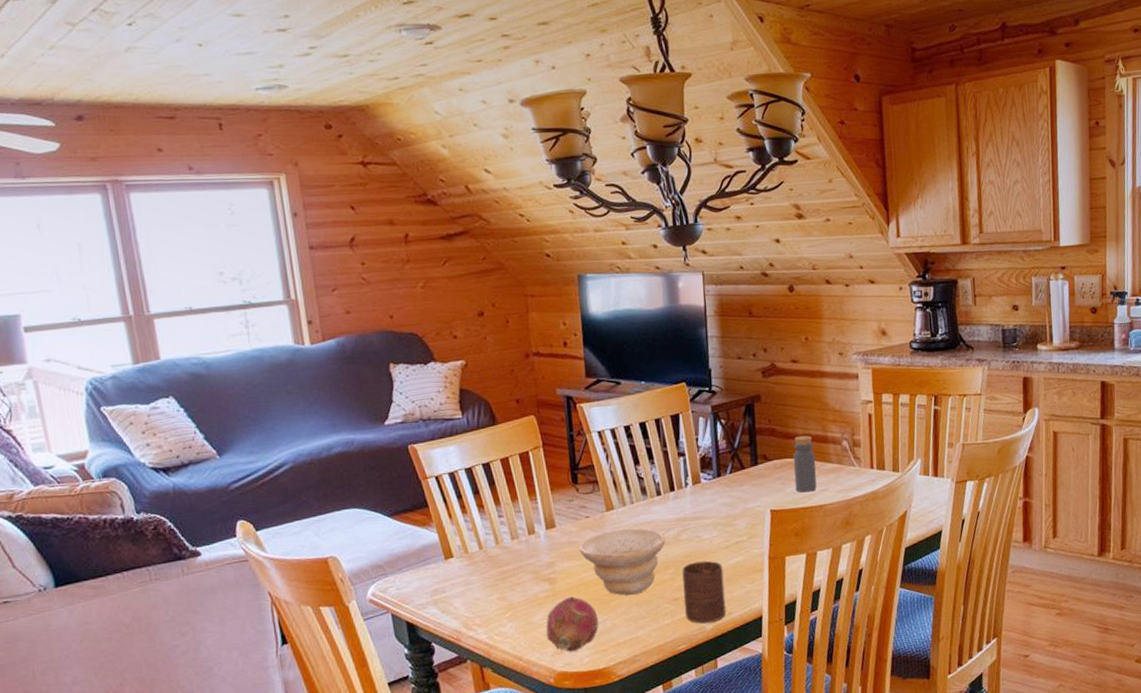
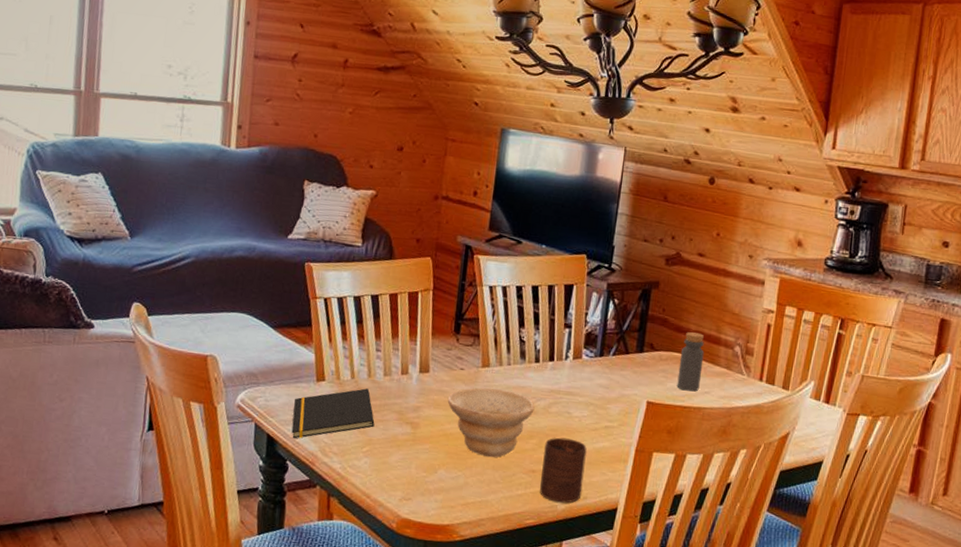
notepad: none [427,556,512,620] -> present [291,388,375,439]
fruit: present [546,596,599,652] -> none [398,445,453,501]

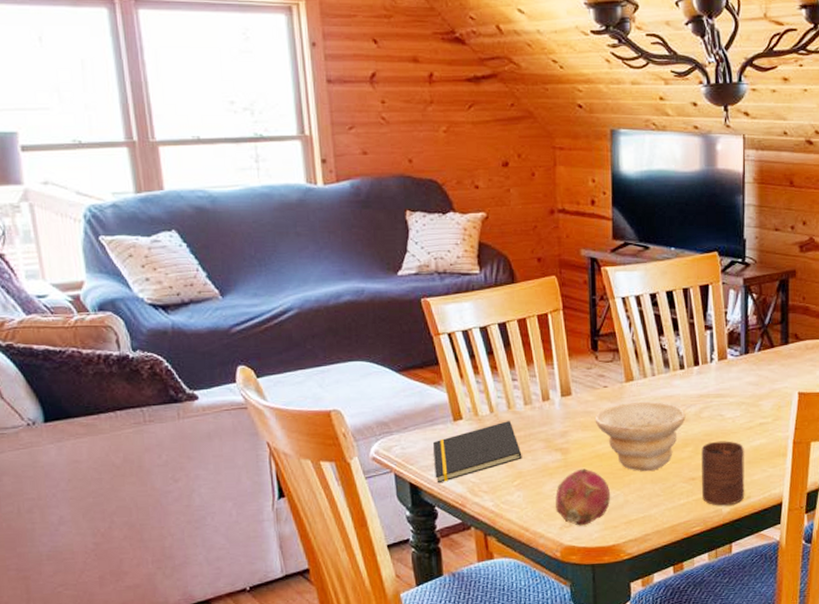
fruit: none [398,445,453,501] -> present [555,468,611,526]

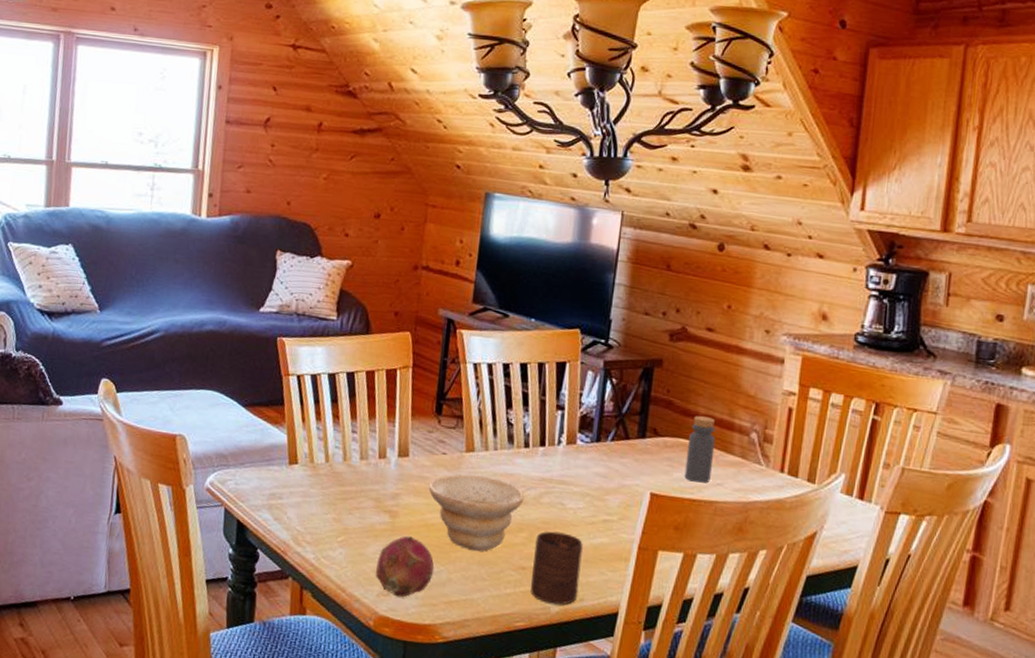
notepad: present [433,421,522,484] -> none [262,473,350,526]

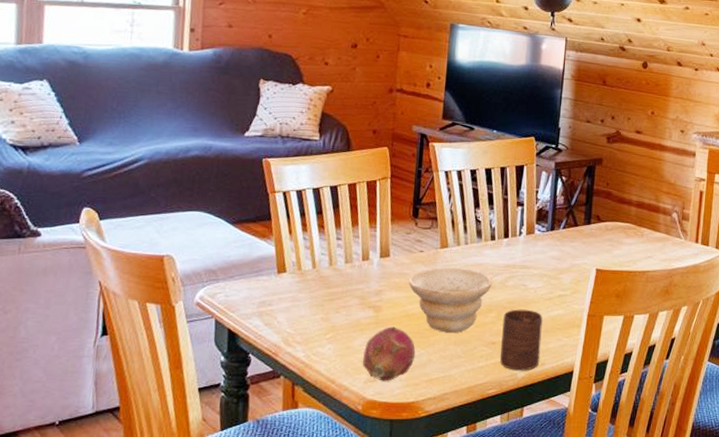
bottle: present [684,416,716,483] -> none [622,203,646,257]

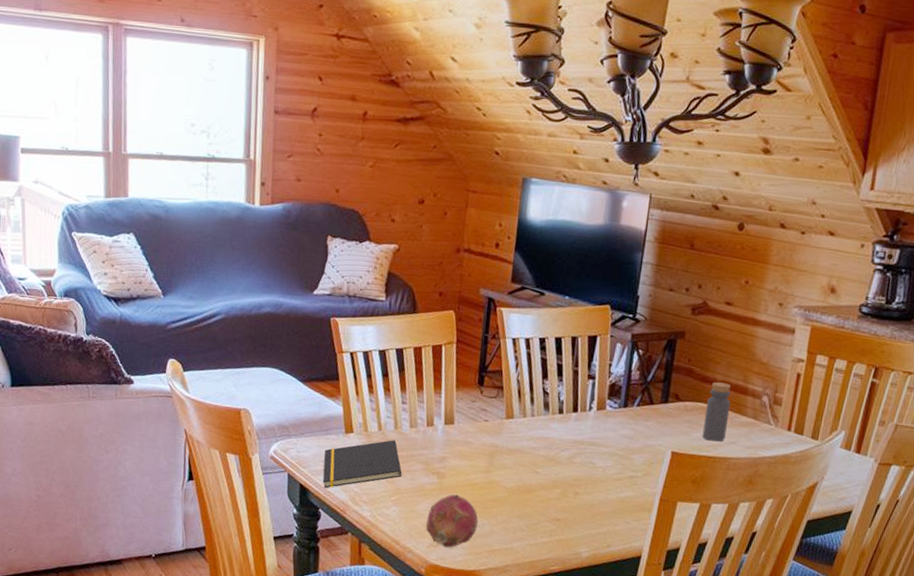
notepad: none [253,277,337,332] -> present [323,440,402,488]
bowl: present [408,268,492,334] -> none [472,438,559,507]
cup: present [500,309,543,371] -> none [564,487,611,551]
bottle: none [622,203,646,257] -> present [702,382,731,442]

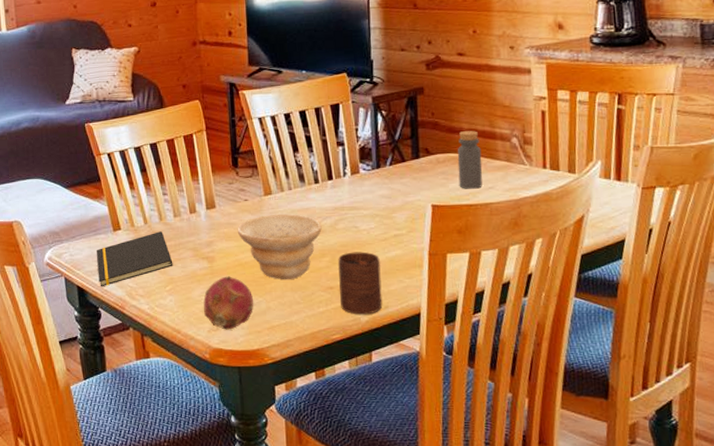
bowl: none [472,438,559,507] -> present [237,214,322,280]
cup: none [564,487,611,551] -> present [338,251,383,315]

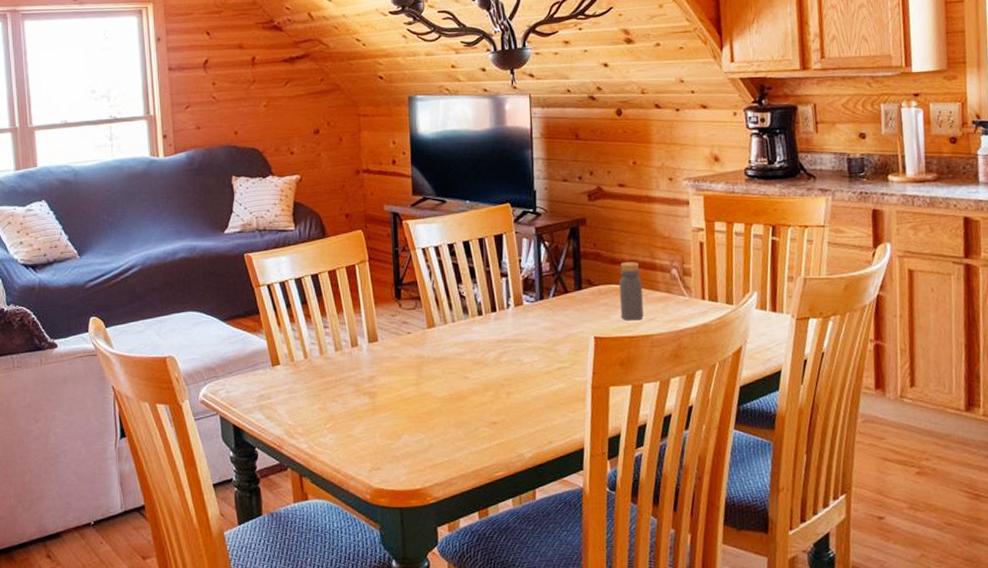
notepad: present [97,231,173,287] -> none [254,366,334,426]
fruit: present [203,276,254,330] -> none [365,412,417,469]
bowl: present [237,214,322,280] -> none [399,347,486,416]
cup: present [338,251,383,315] -> none [501,385,546,451]

